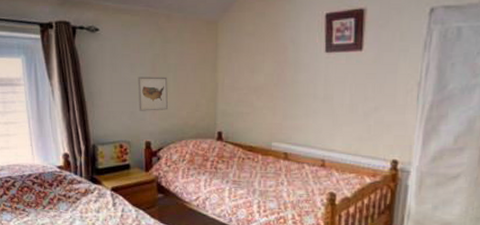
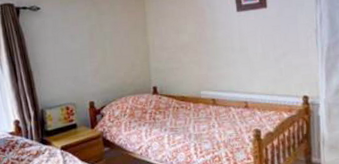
wall art: present [138,76,168,111] -> none [78,43,107,76]

